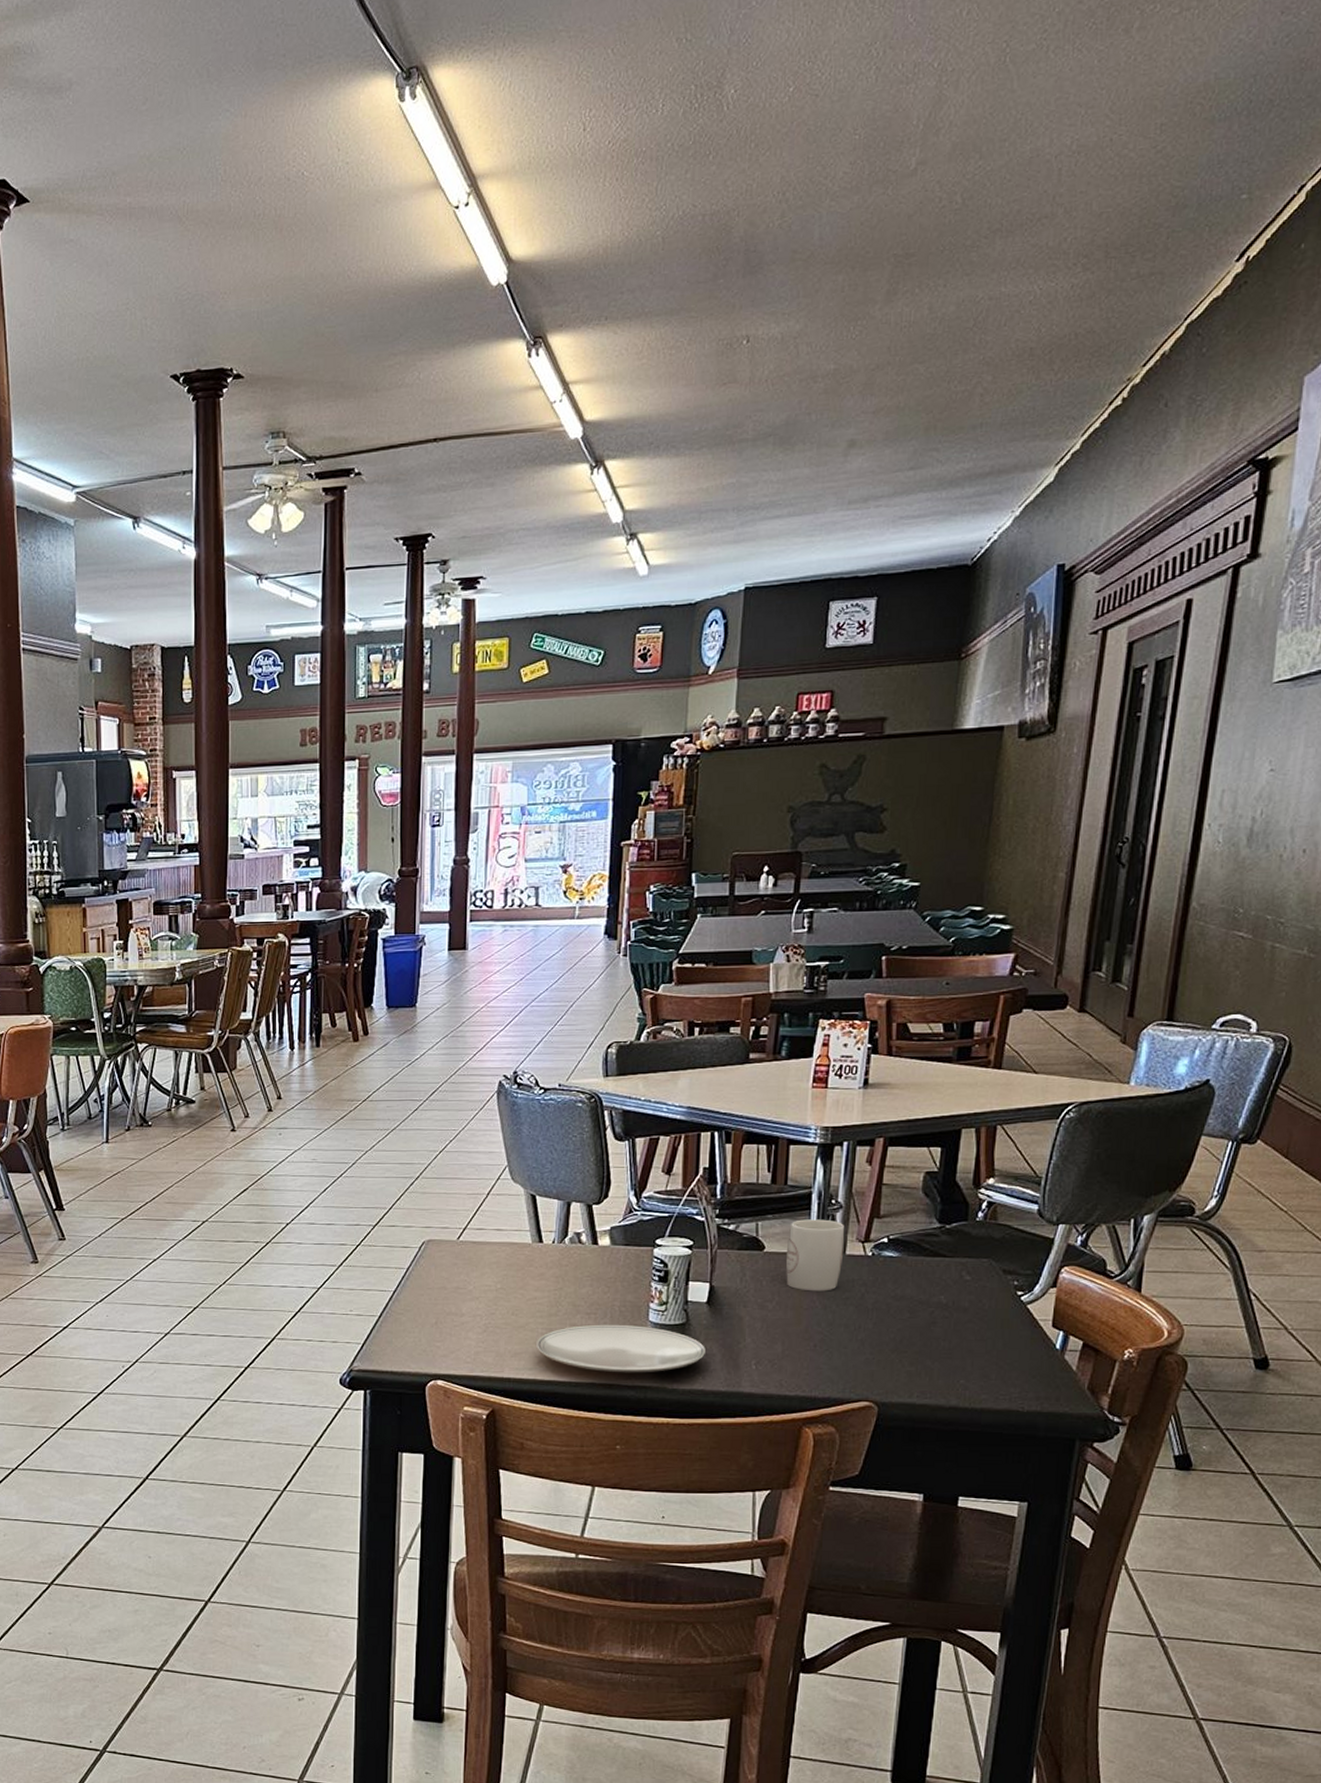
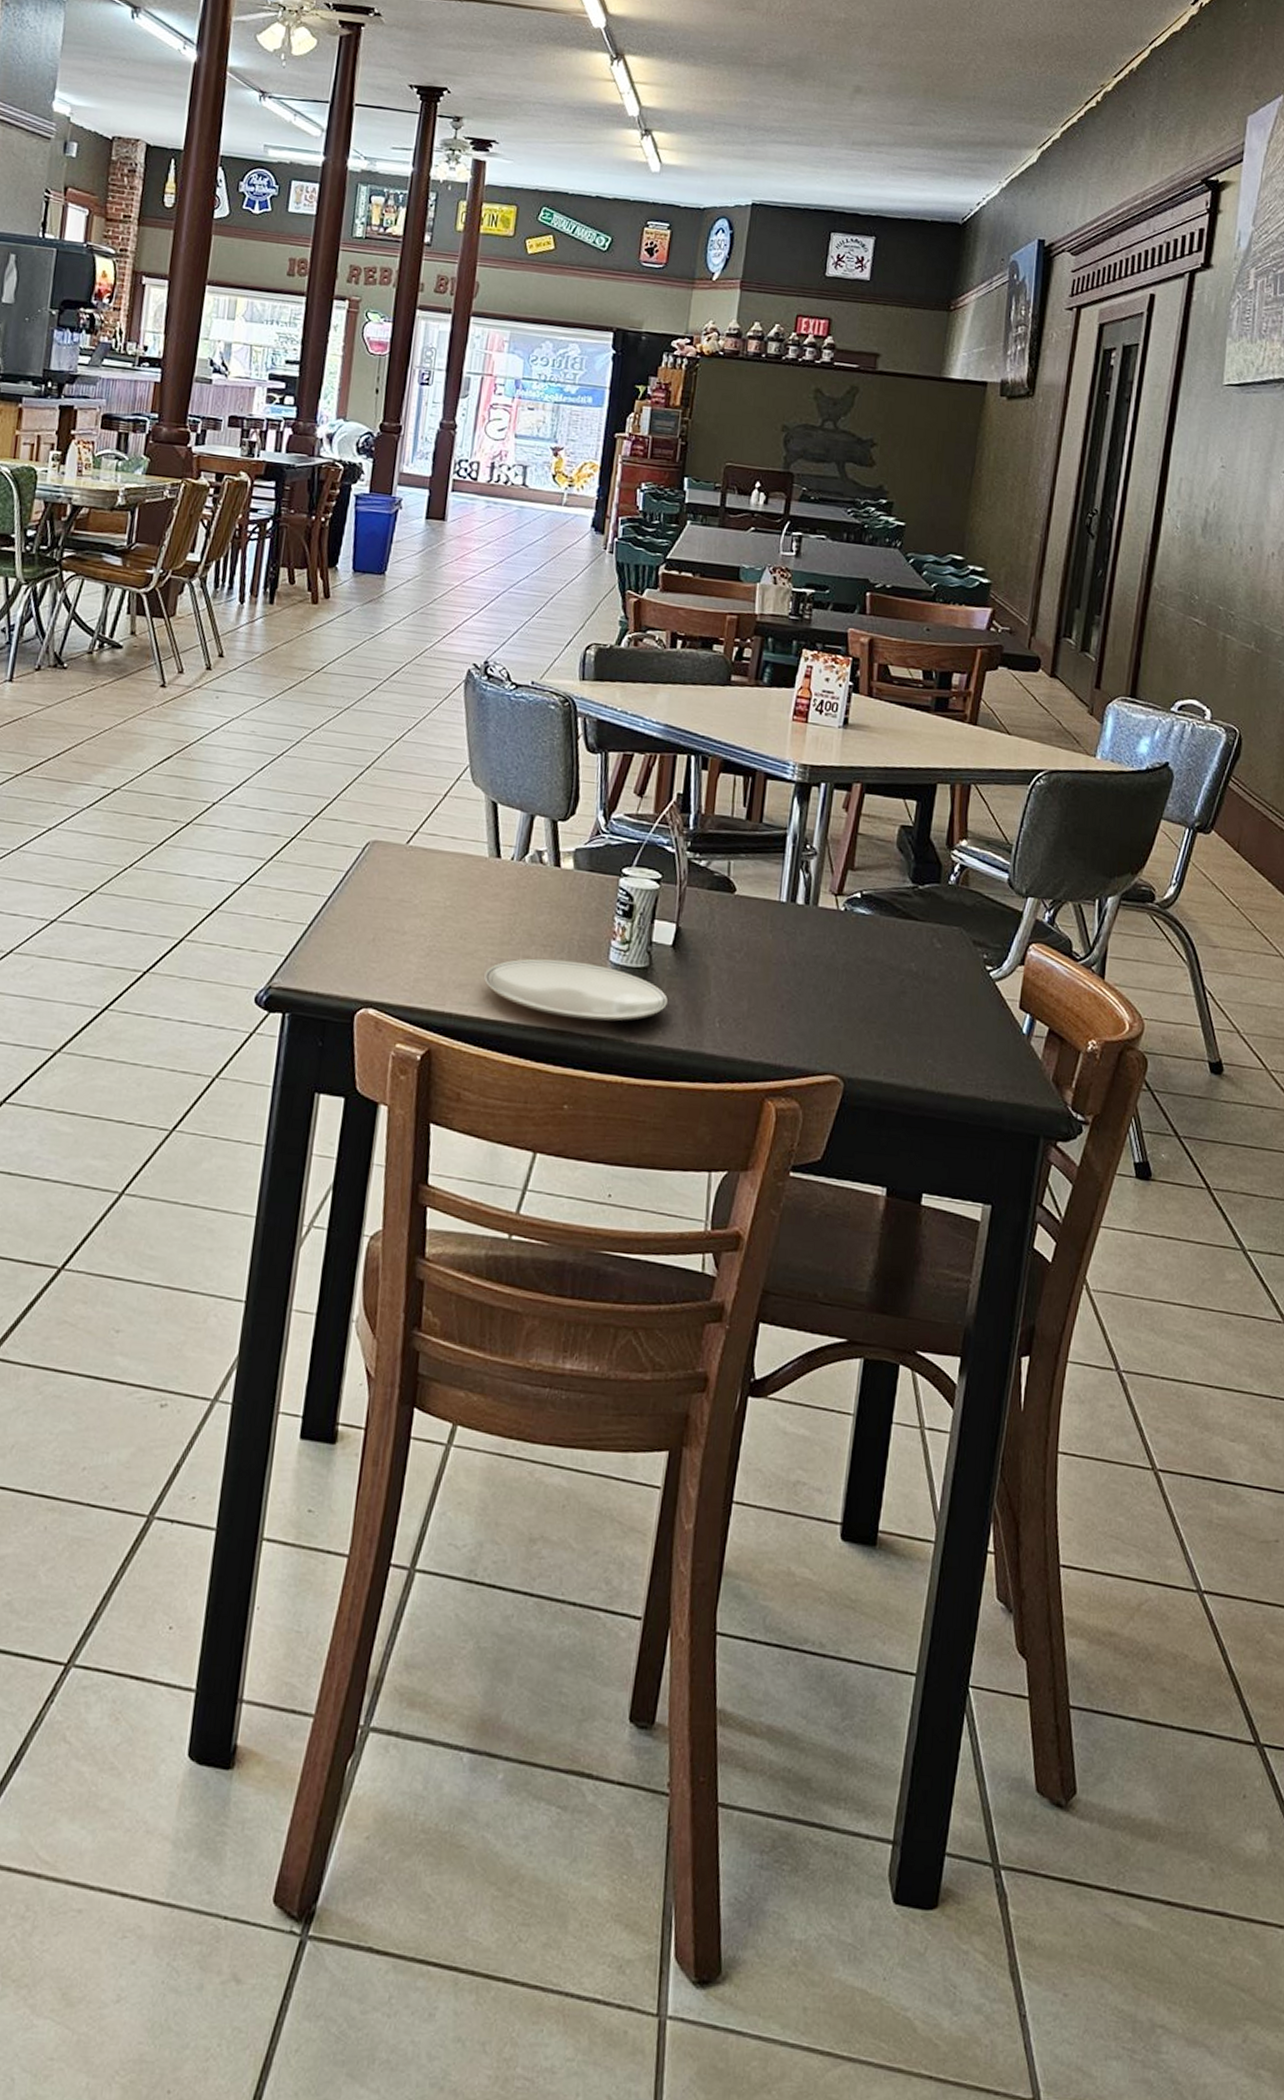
mug: present [785,1219,845,1291] -> none [756,862,819,946]

